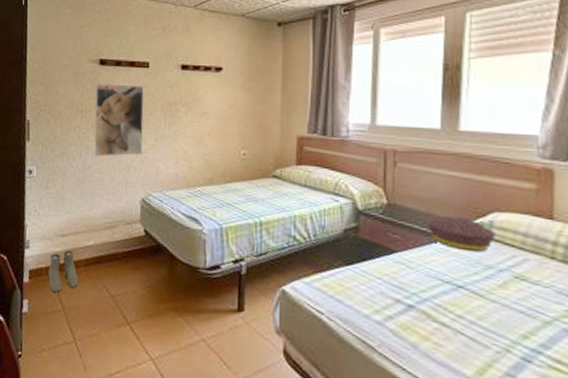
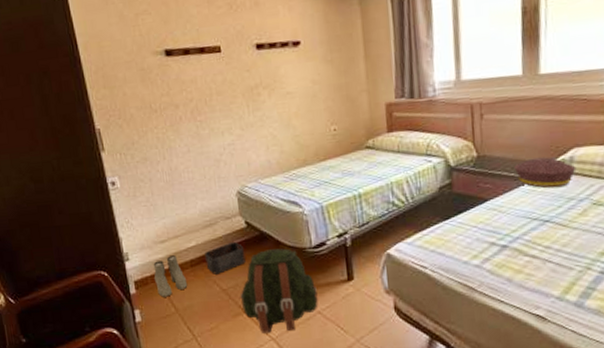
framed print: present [93,84,144,157] -> none [165,73,230,157]
storage bin: none [99,247,139,279] -> present [204,241,246,275]
backpack: none [126,262,205,354] -> present [240,248,318,333]

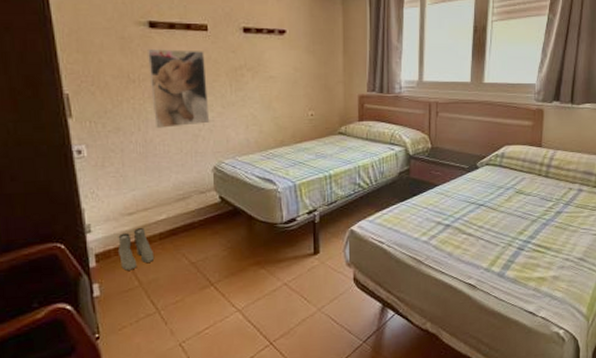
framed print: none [165,73,230,157] -> present [146,49,210,129]
storage bin: present [204,241,246,275] -> none [175,215,217,248]
backpack: present [240,248,318,333] -> none [209,223,285,305]
cushion: present [513,157,577,188] -> none [459,152,506,178]

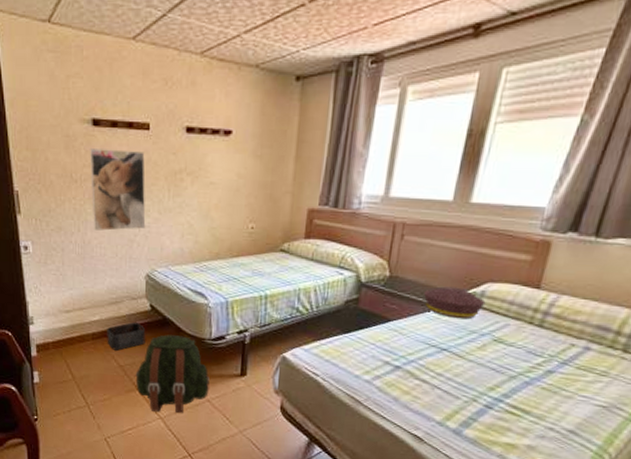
boots: present [117,228,155,271] -> none [55,326,87,364]
storage bin: none [175,215,217,248] -> present [107,321,146,351]
backpack: none [209,223,285,305] -> present [135,334,210,413]
cushion: none [459,152,506,178] -> present [423,286,486,320]

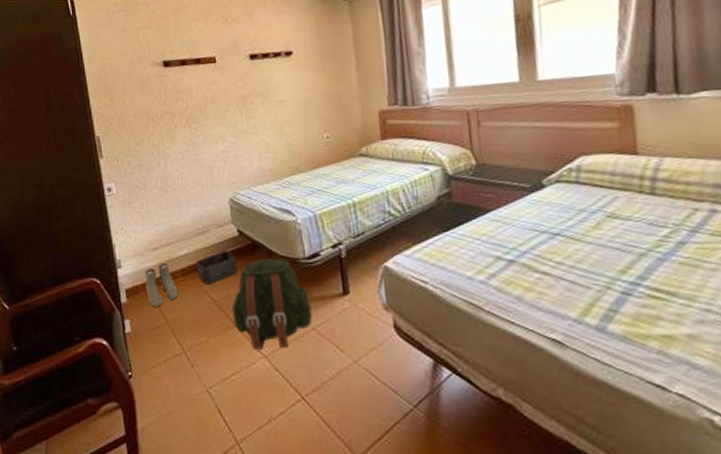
boots: none [55,326,87,364] -> present [145,263,179,307]
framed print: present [89,149,146,232] -> none [162,82,223,164]
cushion: present [423,286,486,320] -> none [516,165,585,199]

